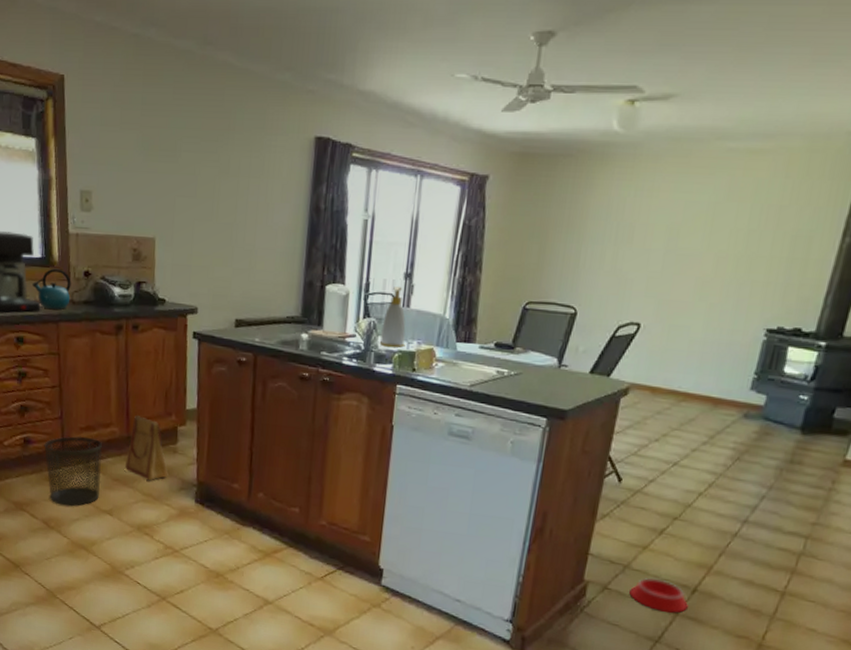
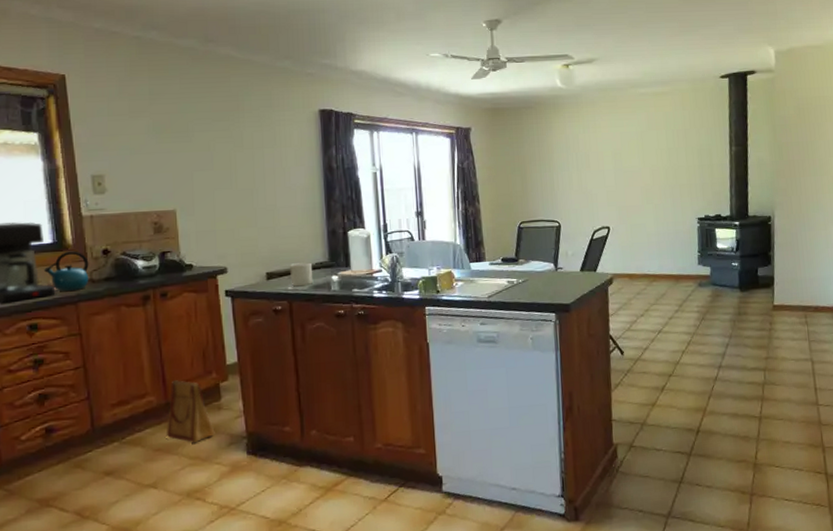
waste bin: present [44,436,102,507] -> none [70,411,141,490]
mug: none [259,313,283,340] -> present [290,262,313,287]
soap bottle: present [379,287,406,349] -> none [403,224,427,277]
pet bowl: present [629,578,688,613] -> none [650,428,697,456]

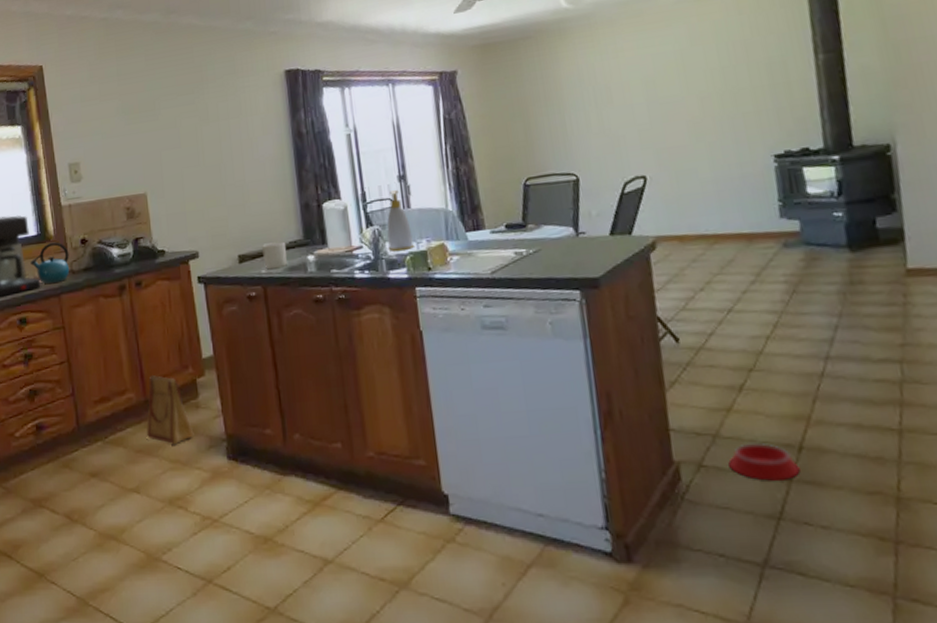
soap bottle: none [403,224,427,277] -> present [387,190,415,252]
pet bowl: none [650,428,697,456] -> present [728,443,800,481]

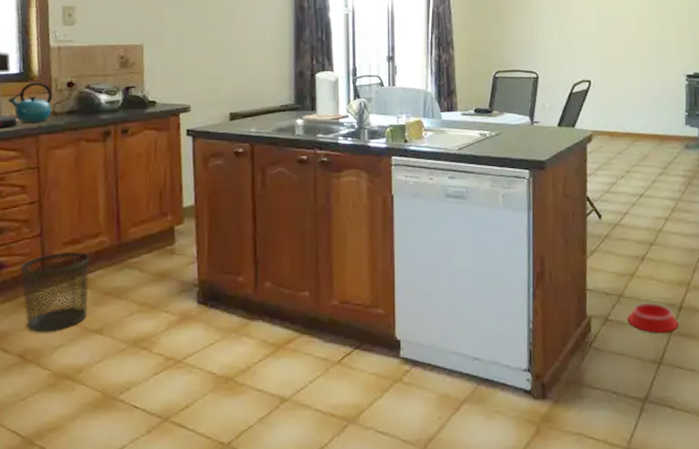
waste bin: none [58,409,123,492] -> present [20,251,89,332]
shopping bag: present [146,375,194,445] -> none [116,221,166,289]
mug: present [262,241,288,270] -> none [254,104,278,129]
soap bottle: present [387,190,415,252] -> none [371,69,395,124]

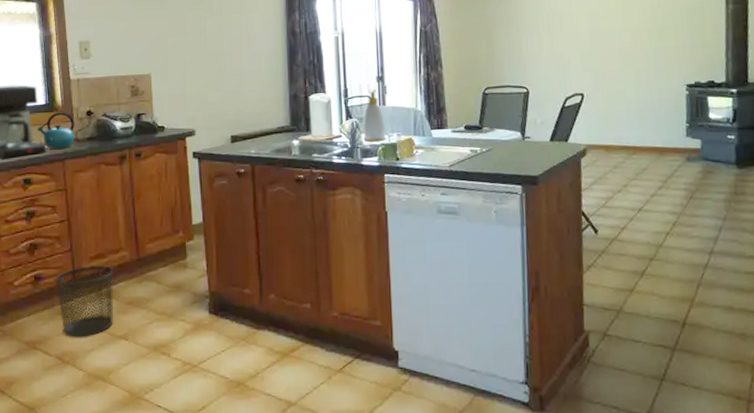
soap bottle: none [371,69,395,124] -> present [363,89,387,143]
pet bowl: present [628,303,679,333] -> none [627,319,682,349]

